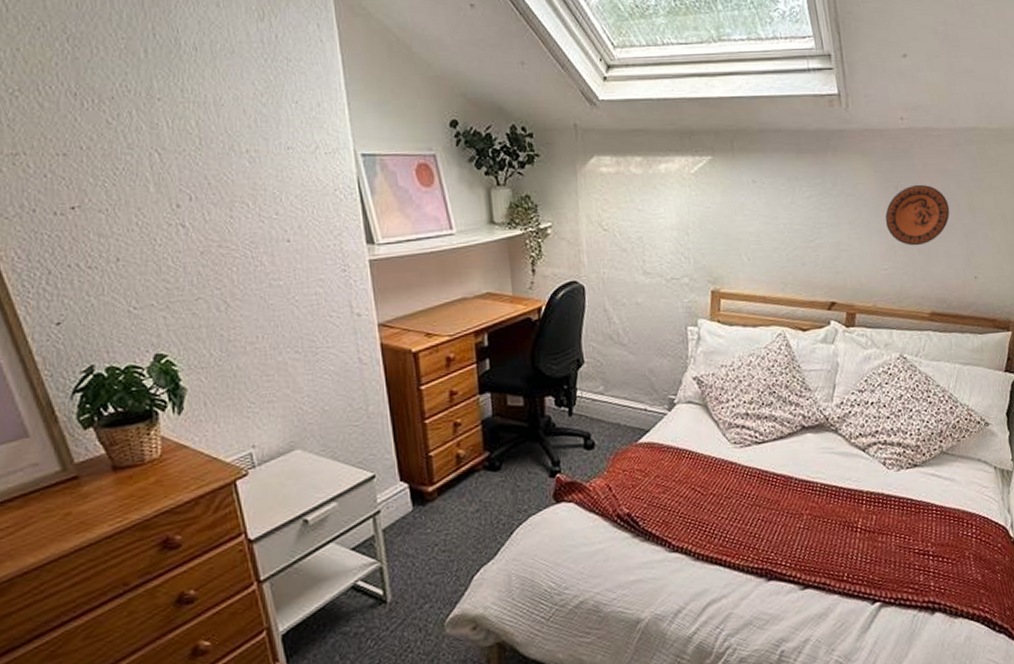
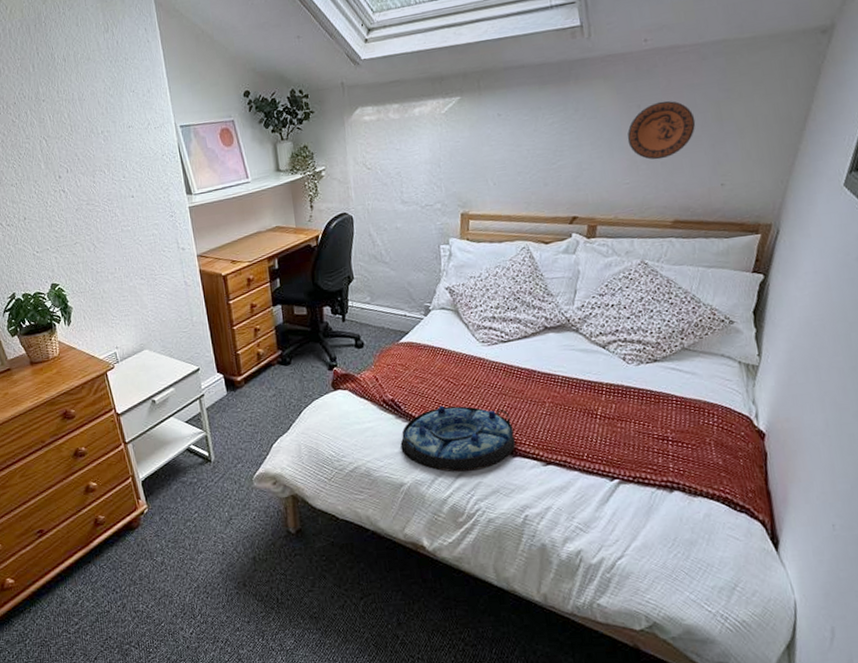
serving tray: none [637,520,770,602] -> present [400,405,515,472]

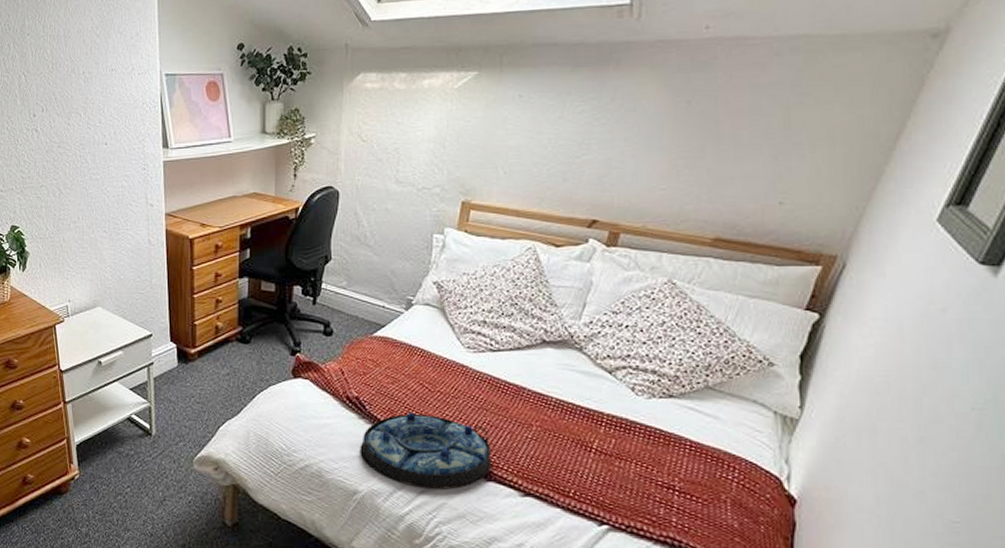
decorative plate: present [627,101,696,160] -> none [670,99,757,166]

